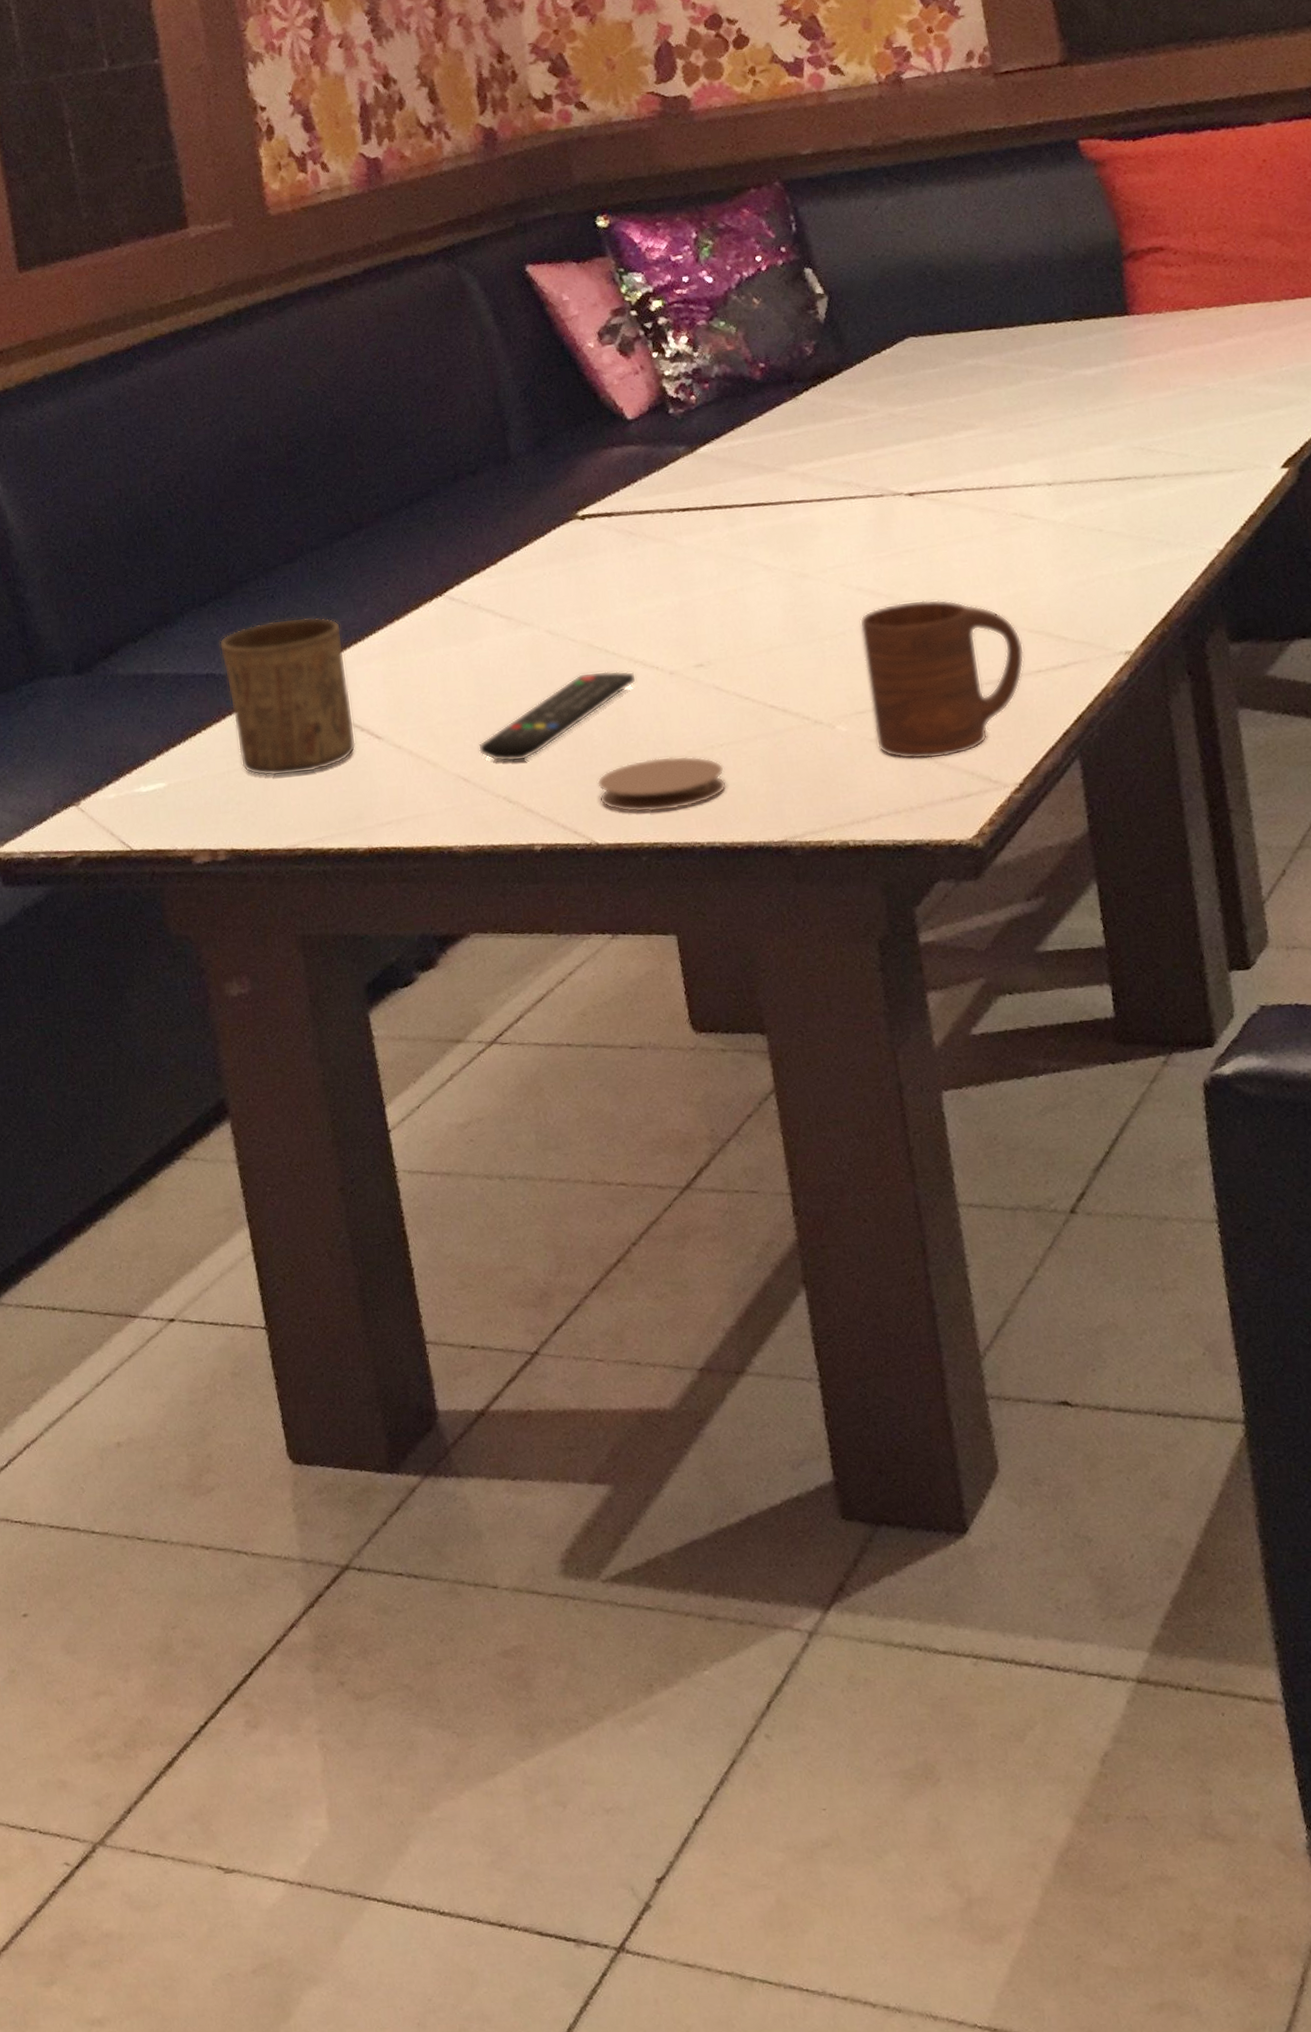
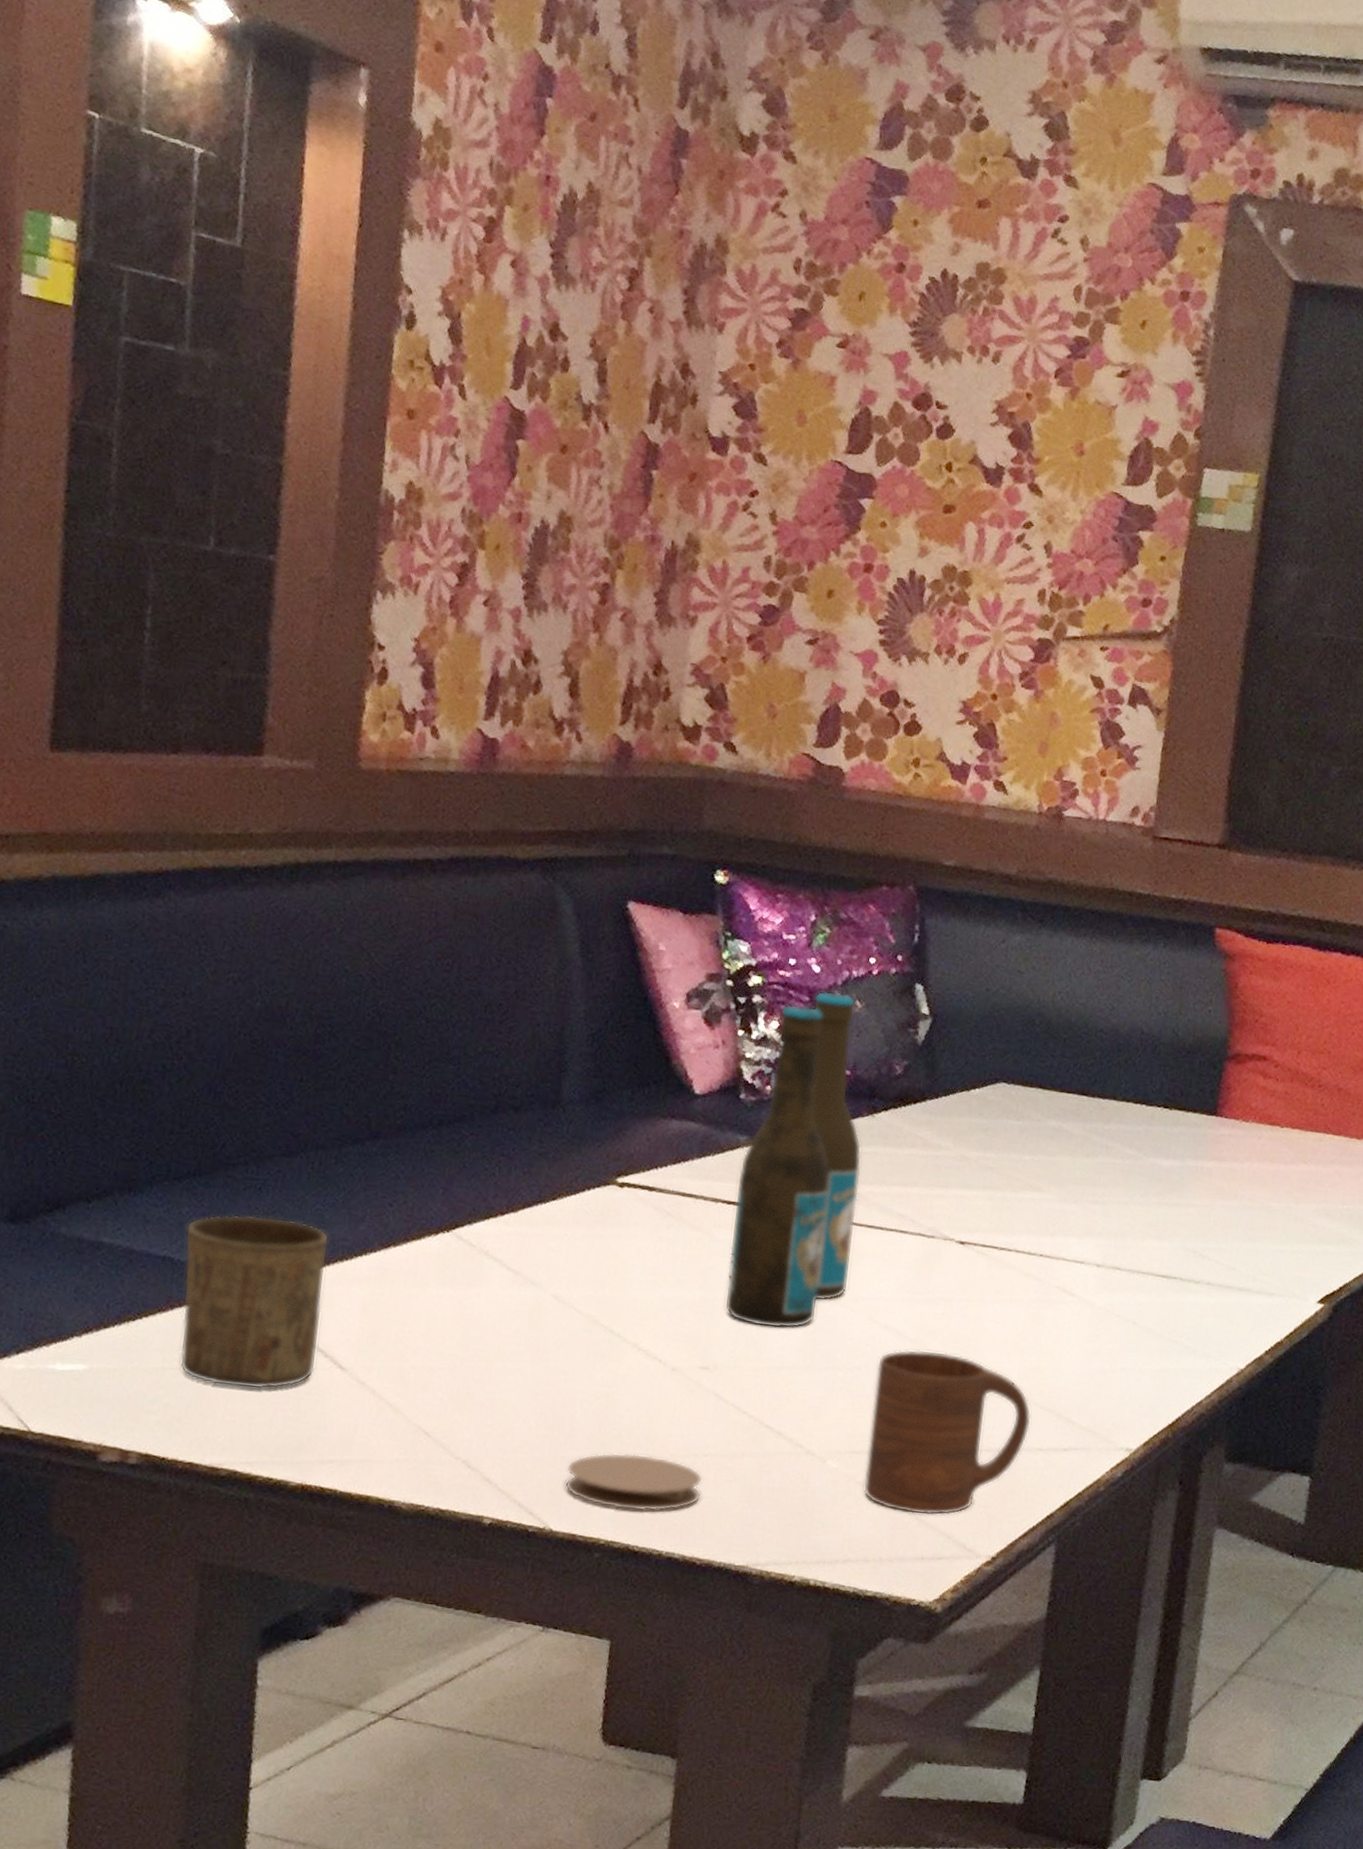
remote control: present [478,670,637,762] -> none [448,1348,636,1427]
beer bottle: none [684,294,814,617] -> present [724,991,862,1329]

